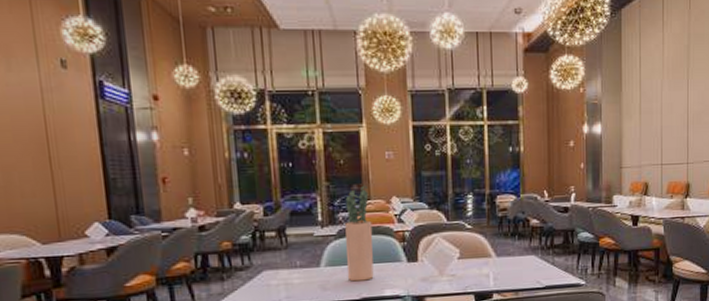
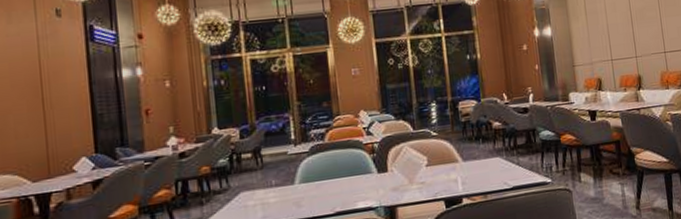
vase: present [345,181,374,282] -> none [316,98,346,197]

